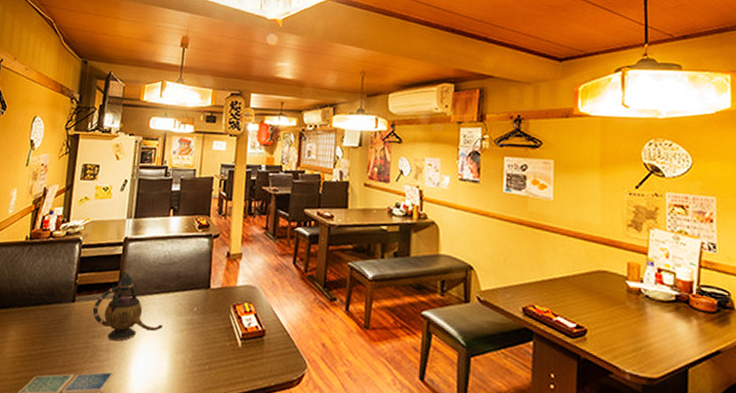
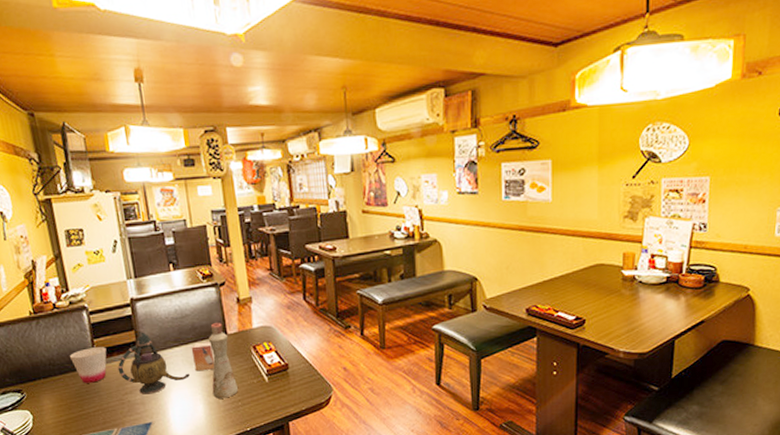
cup: none [49,281,88,320] -> present [69,347,107,383]
small box: none [169,292,193,324] -> present [191,342,216,372]
bottle: none [181,275,210,359] -> present [208,323,239,399]

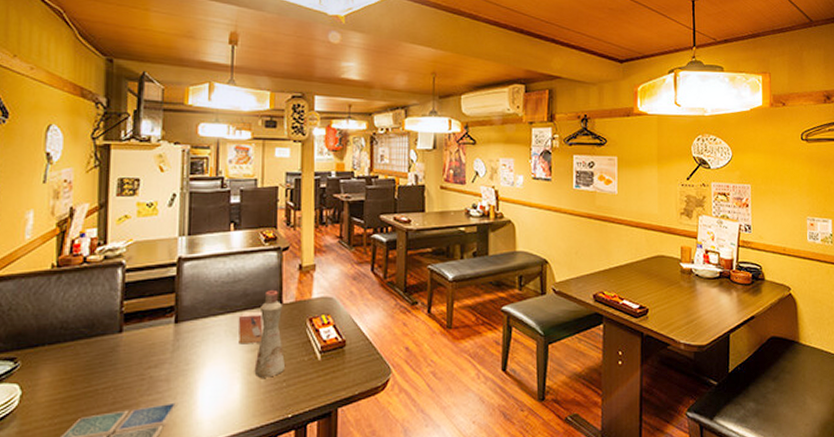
cup: present [69,347,107,383] -> none [88,310,137,353]
teapot: present [117,332,190,395] -> none [145,295,231,370]

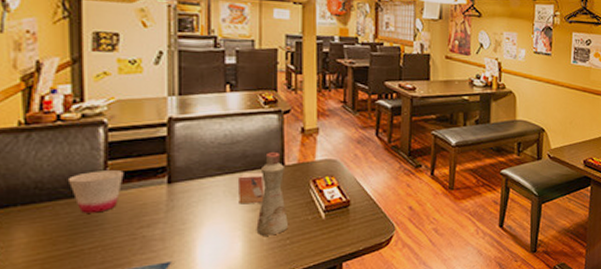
cup: none [88,310,137,353] -> present [67,171,124,213]

